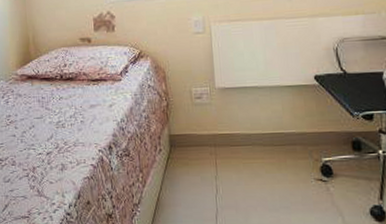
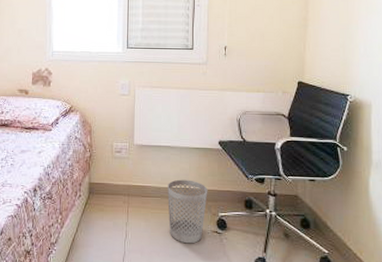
wastebasket: none [259,123,307,195] -> present [168,179,208,244]

